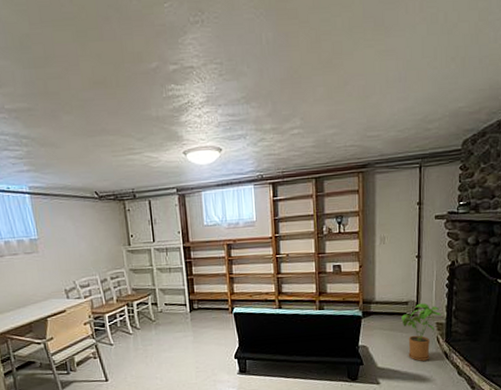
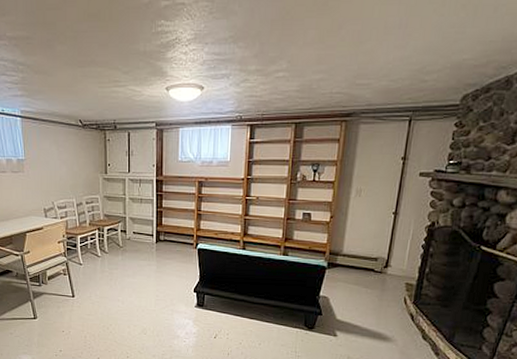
house plant: present [401,302,441,361] -> none [368,261,413,320]

